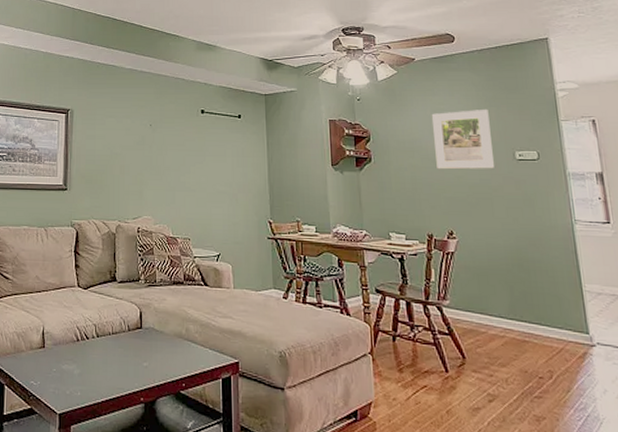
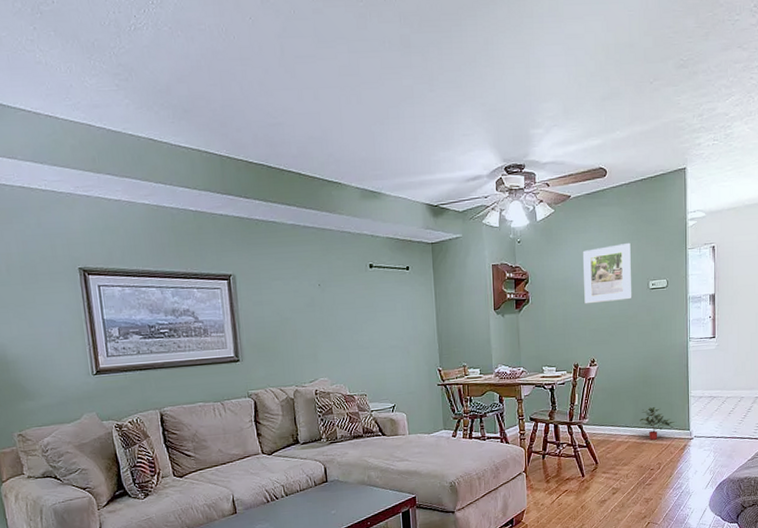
potted plant: none [518,296,570,340] -> present [640,406,677,440]

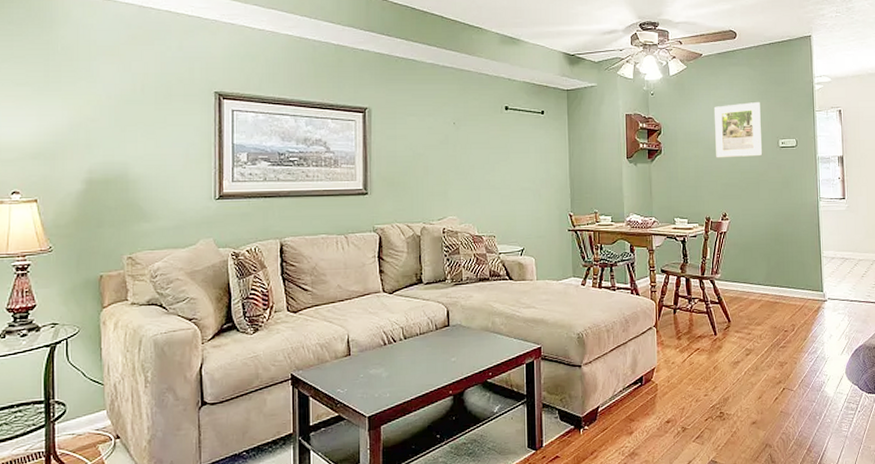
potted plant: present [640,406,677,440] -> none [772,265,810,300]

